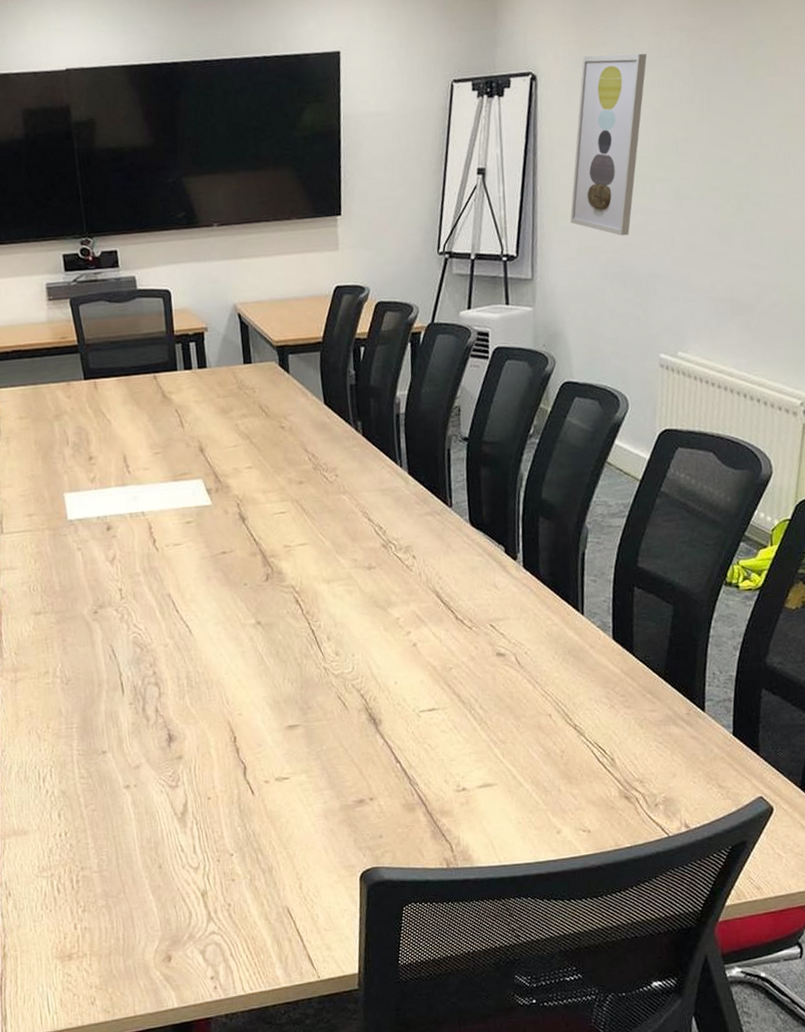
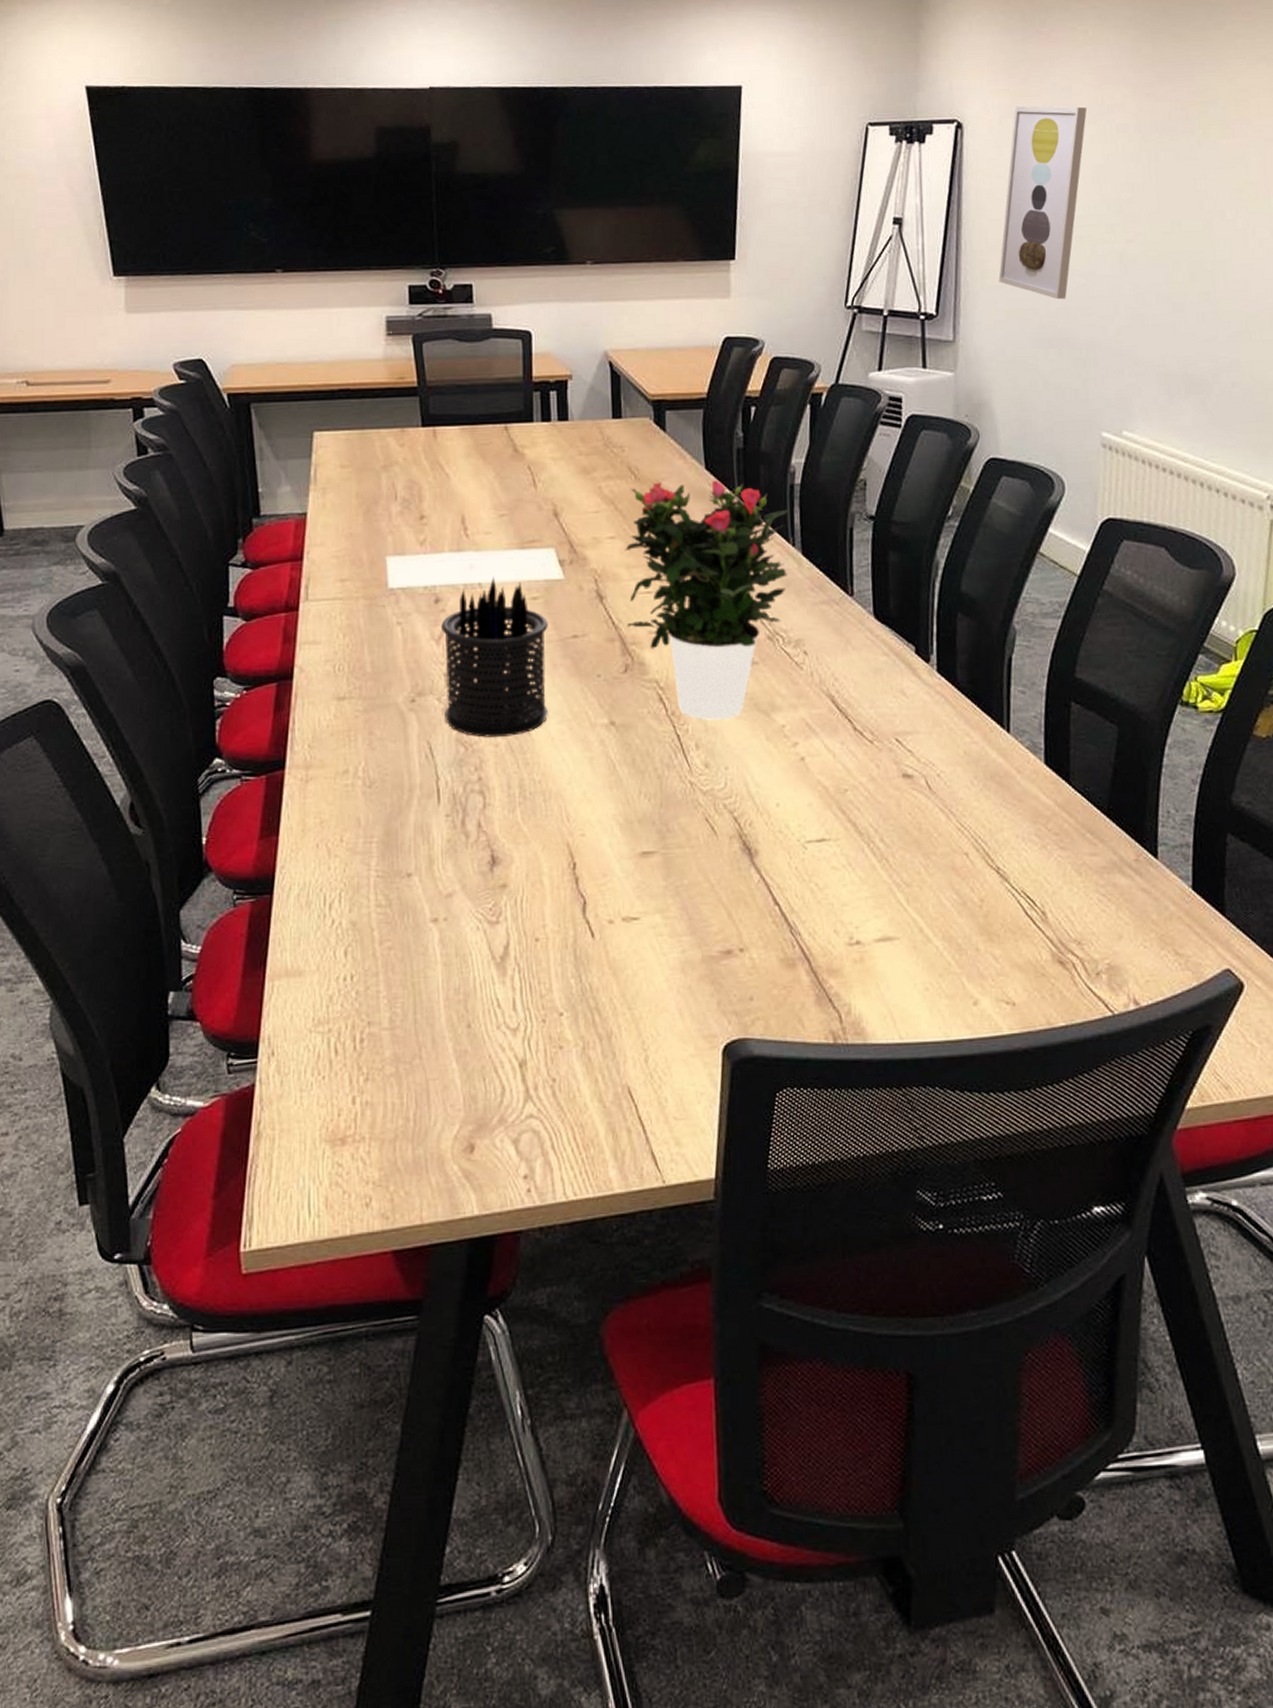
pen holder: none [114,506,206,640] -> present [441,577,548,737]
potted flower: none [261,413,397,617] -> present [625,479,790,720]

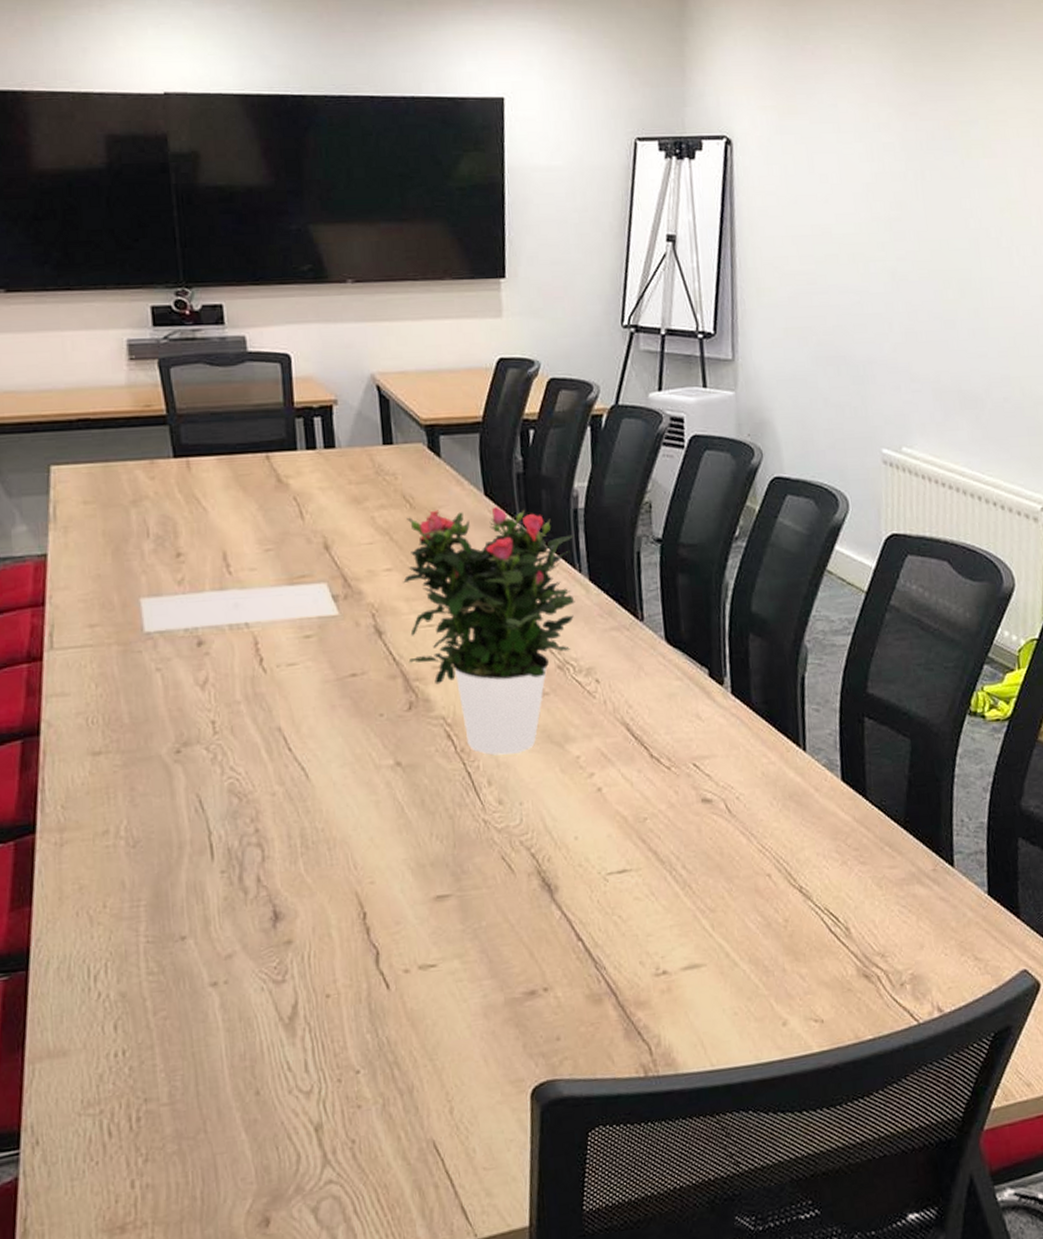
pen holder: present [441,577,548,737] -> none [206,616,328,787]
wall art: present [998,105,1087,300] -> none [774,122,854,317]

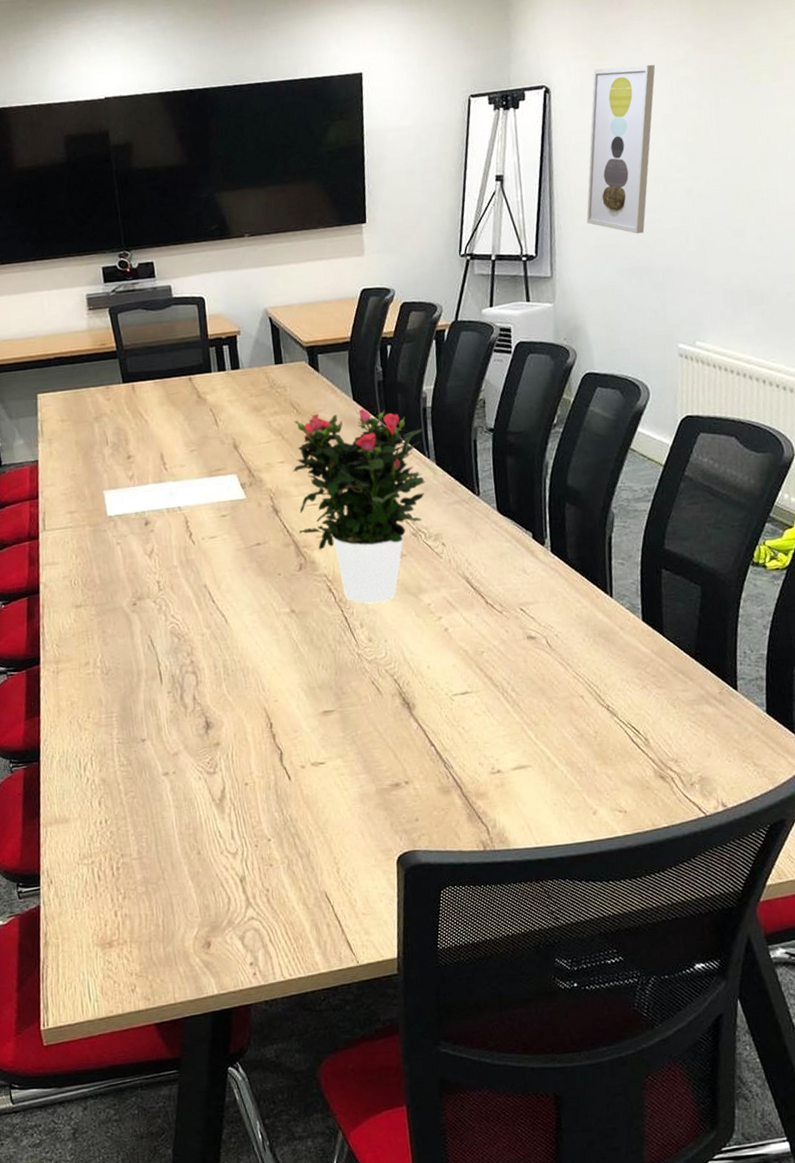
wall art: none [774,122,854,317] -> present [586,64,655,234]

